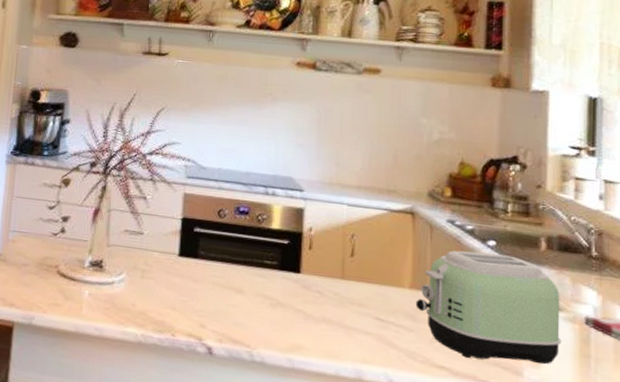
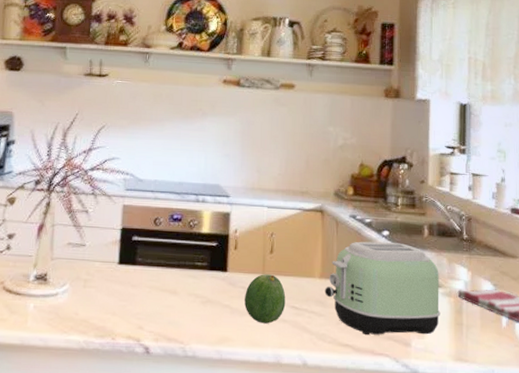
fruit: none [320,279,369,335] -> present [245,274,286,324]

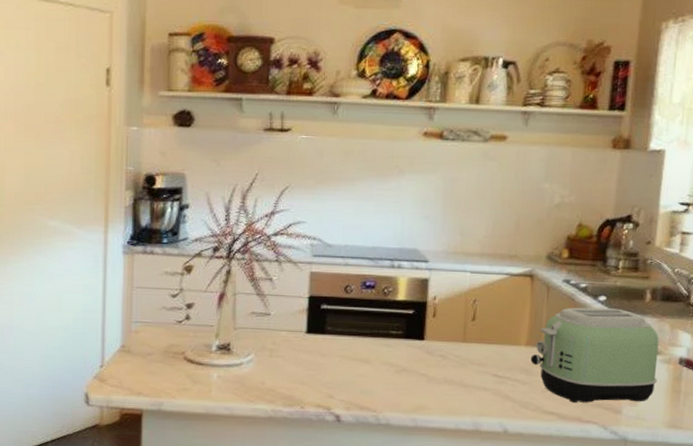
fruit: present [245,274,286,324] -> none [442,342,488,392]

